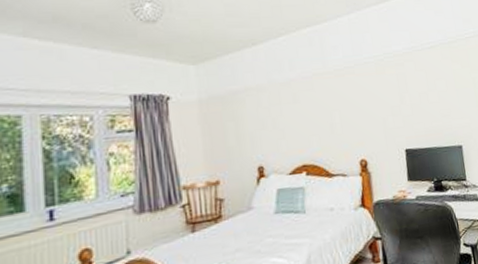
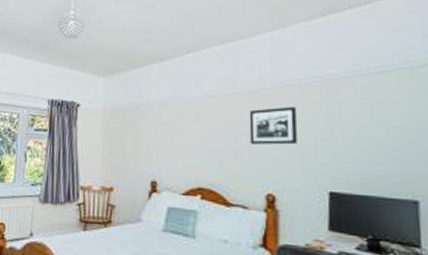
picture frame: none [338,80,379,118] -> present [249,106,298,145]

